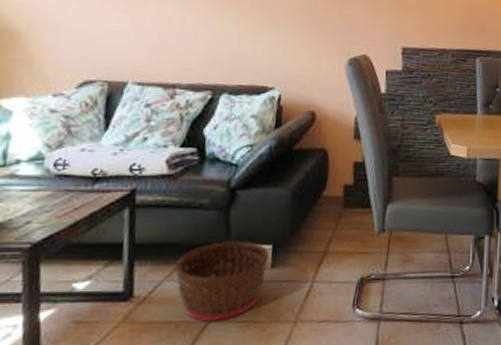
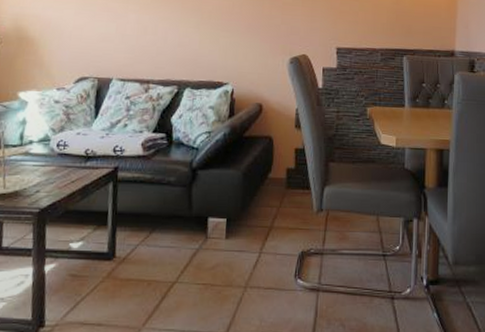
basket: present [175,241,269,322] -> none [148,214,224,282]

